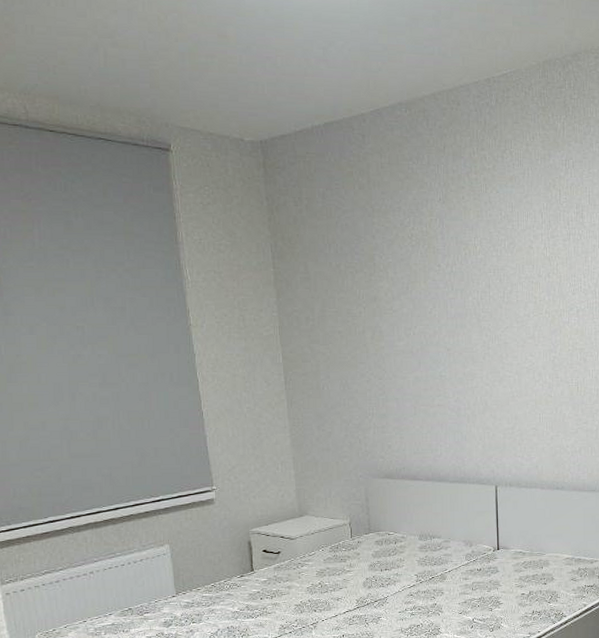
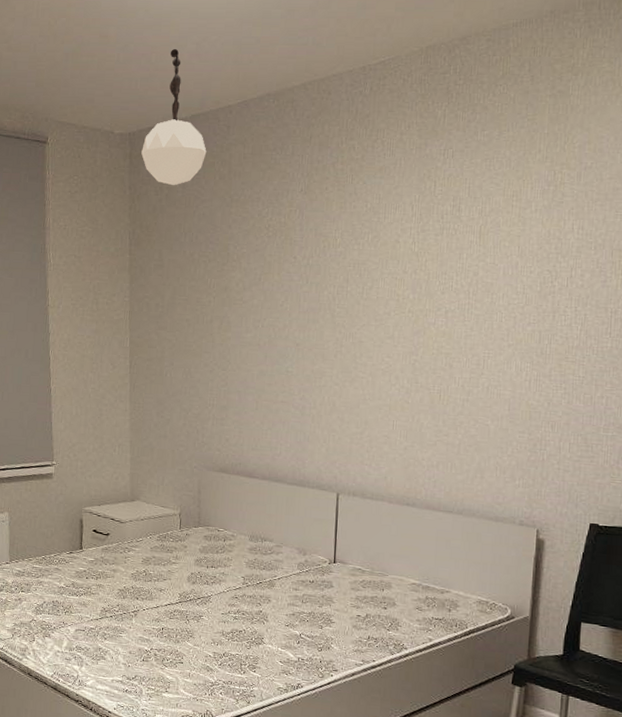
pendant lamp: none [276,52,344,196] -> present [141,48,207,186]

